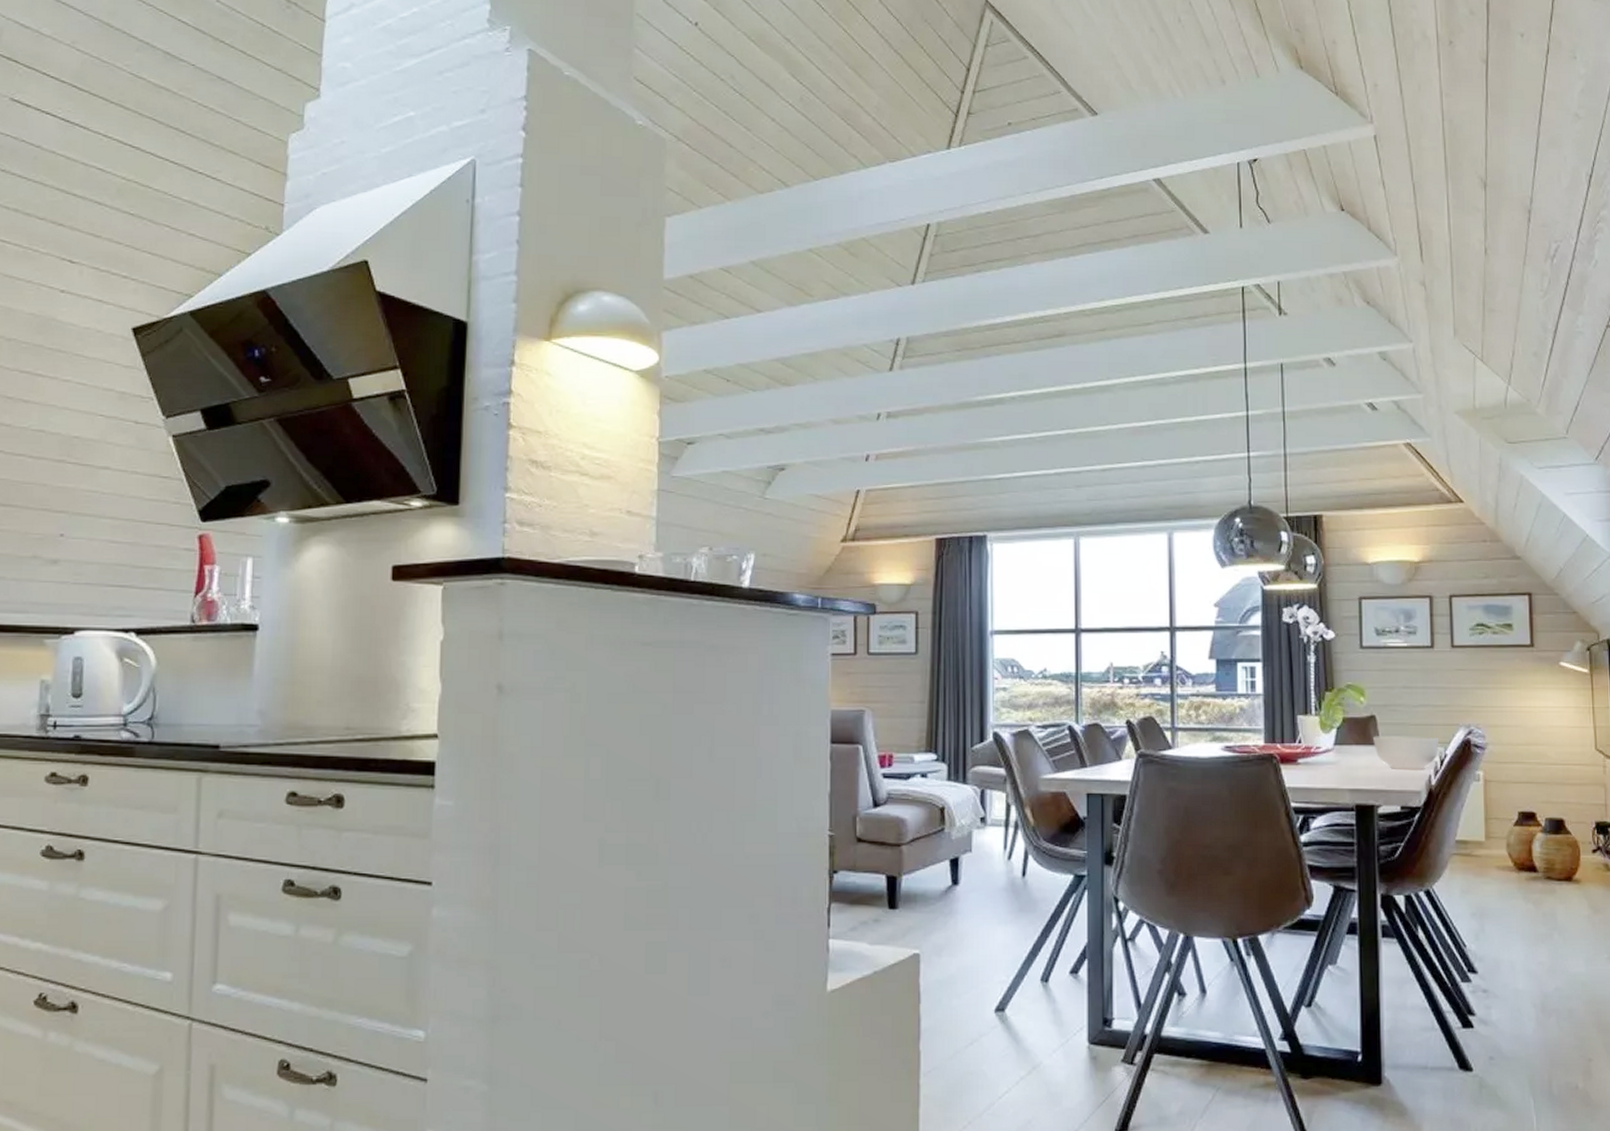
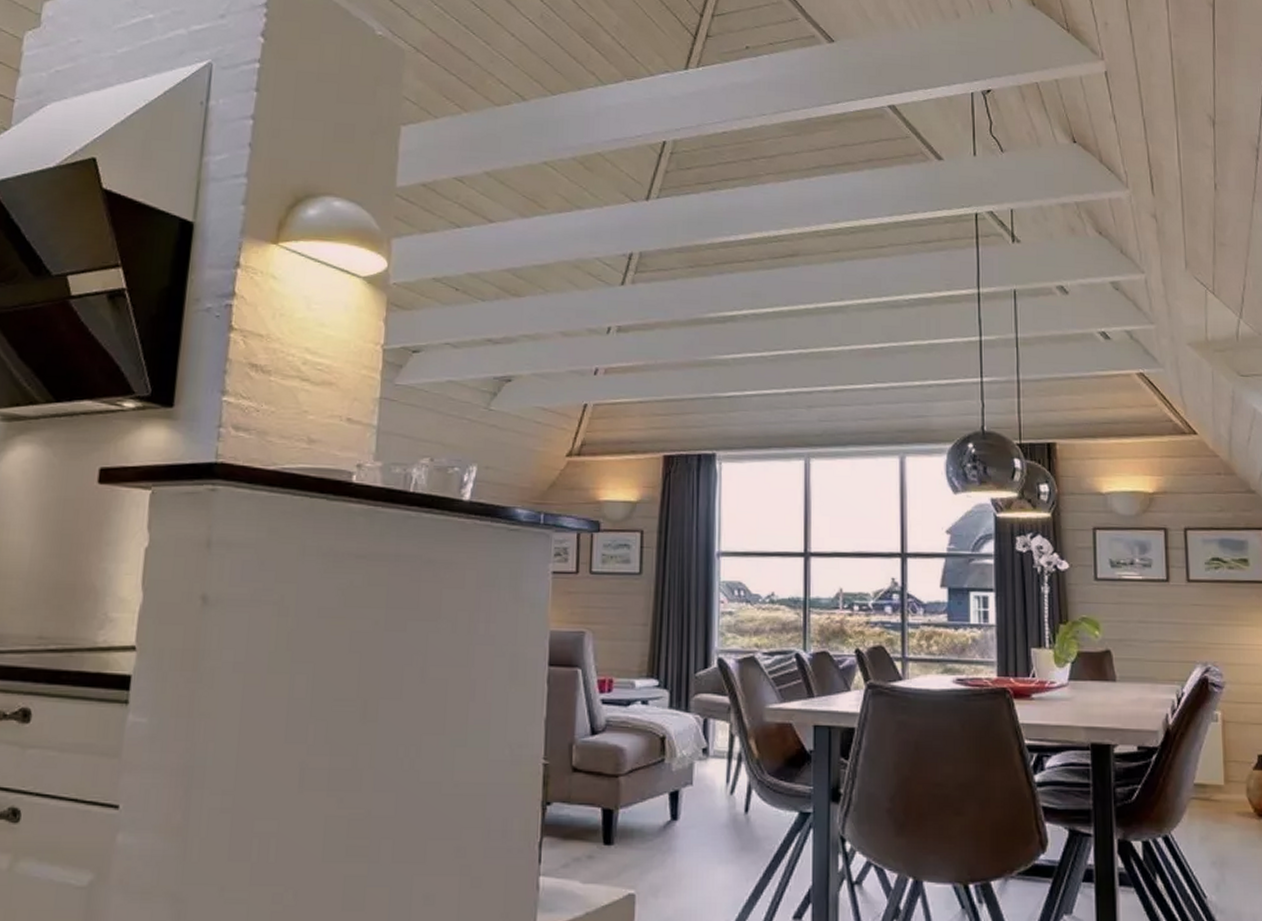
bowl: present [1373,736,1439,770] -> none [1109,672,1176,709]

